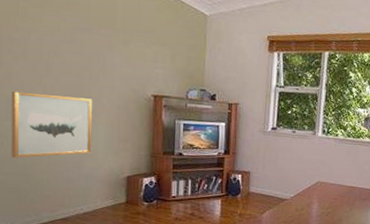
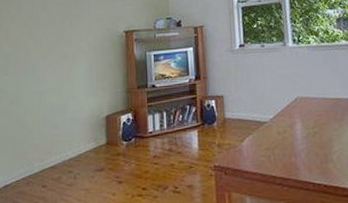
wall art: present [11,91,93,158] -> none [8,44,74,110]

